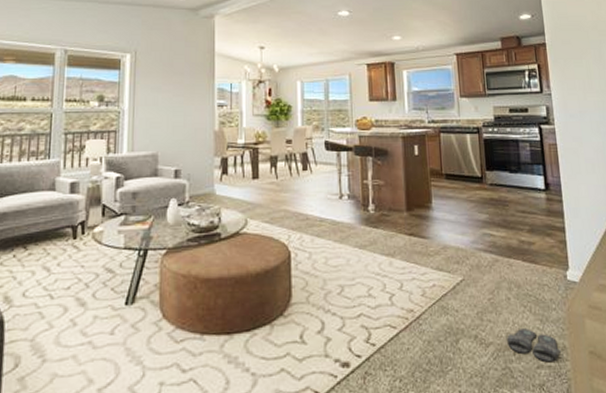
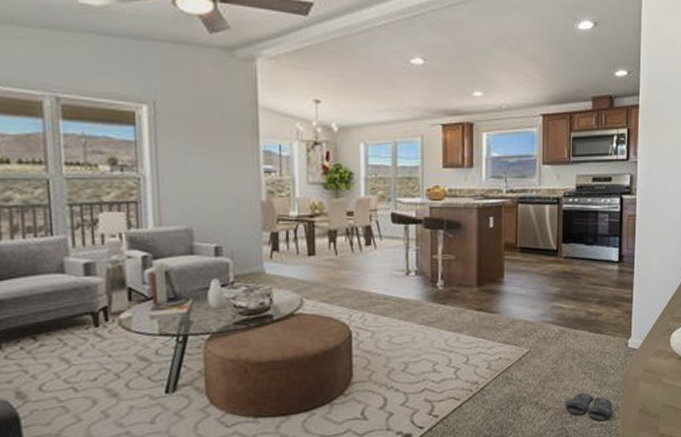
books: none [121,184,146,221] -> present [150,263,182,305]

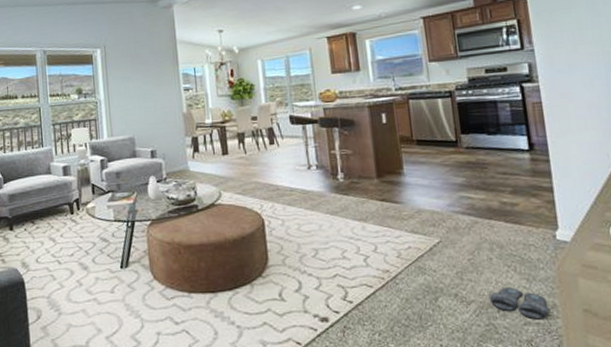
books: present [150,263,182,305] -> none [107,164,130,198]

